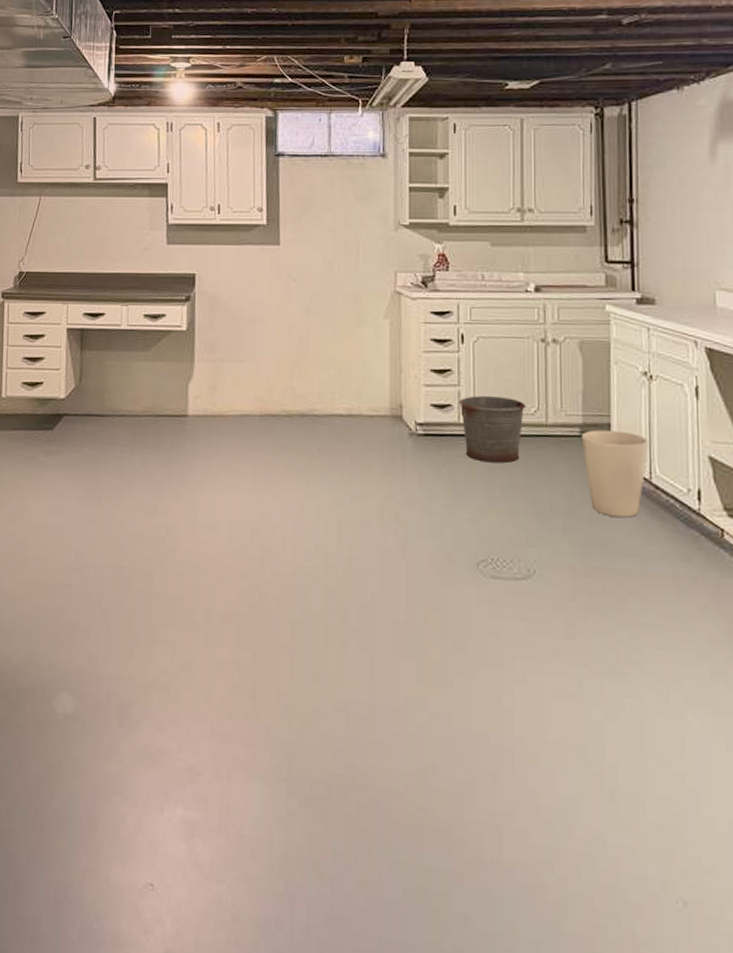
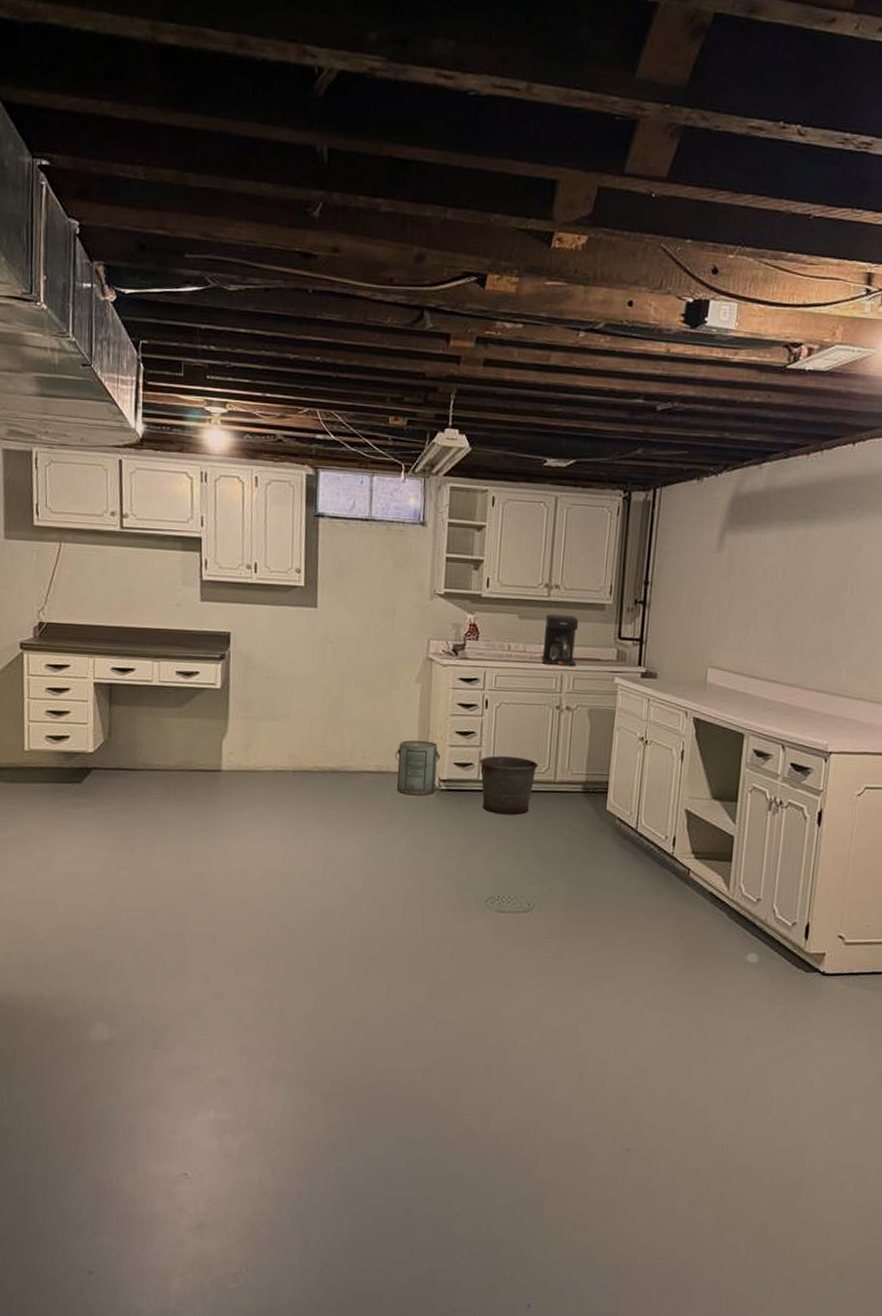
paint can: none [365,379,415,442] -> present [394,740,440,796]
coffee maker: none [519,240,559,296] -> present [541,614,579,667]
trash can: present [581,429,649,518] -> none [583,786,639,860]

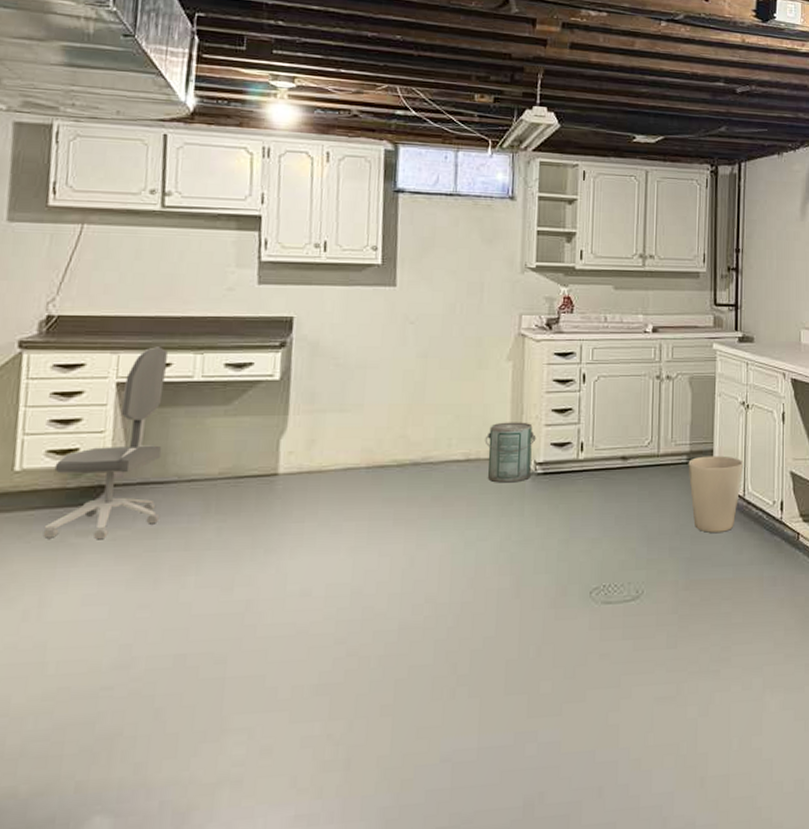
office chair: none [48,653,132,812] -> present [43,347,168,540]
bucket: present [479,756,538,815] -> none [578,432,640,495]
coffee maker: present [541,614,579,667] -> none [638,284,675,336]
trash can: none [583,786,639,860] -> present [688,456,744,533]

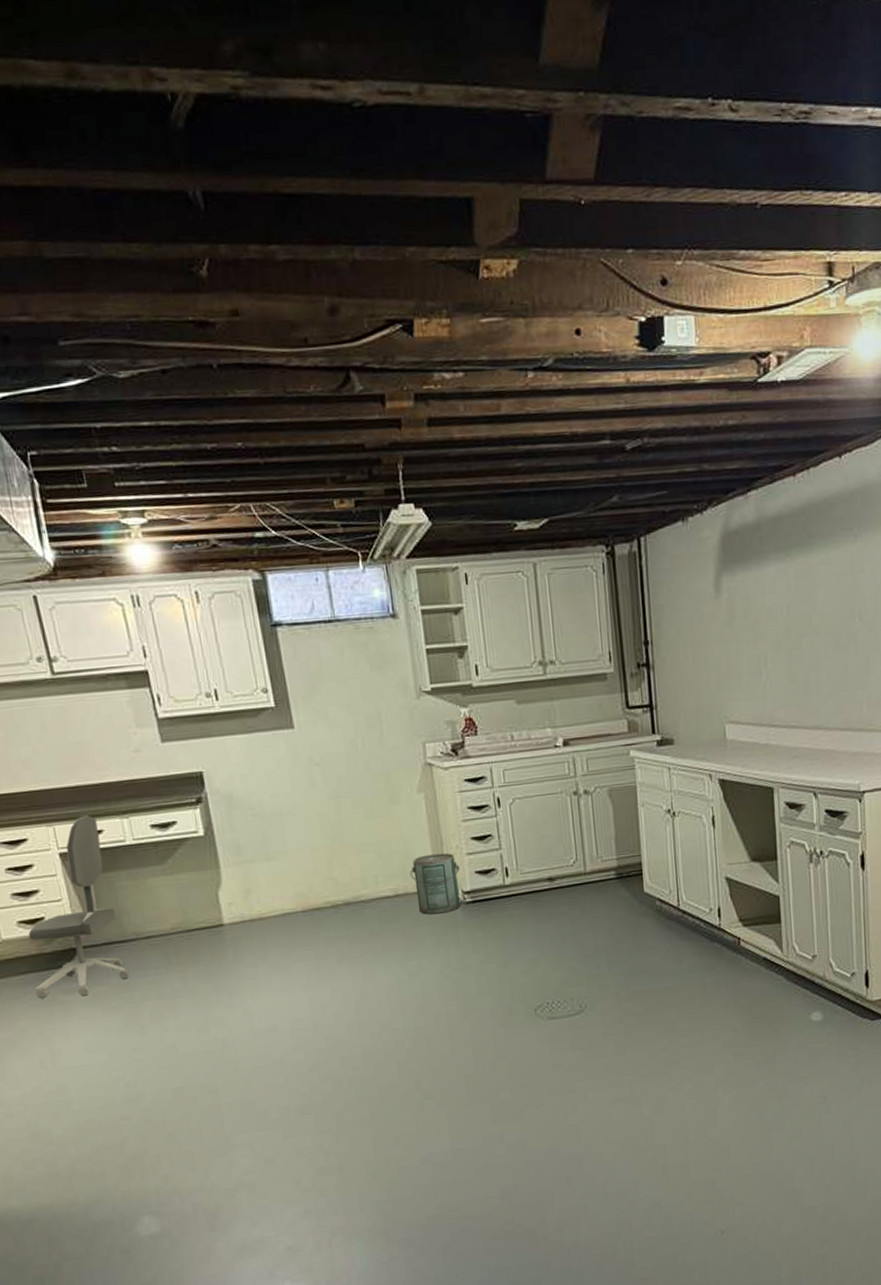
trash can: present [688,456,744,533] -> none [617,867,676,945]

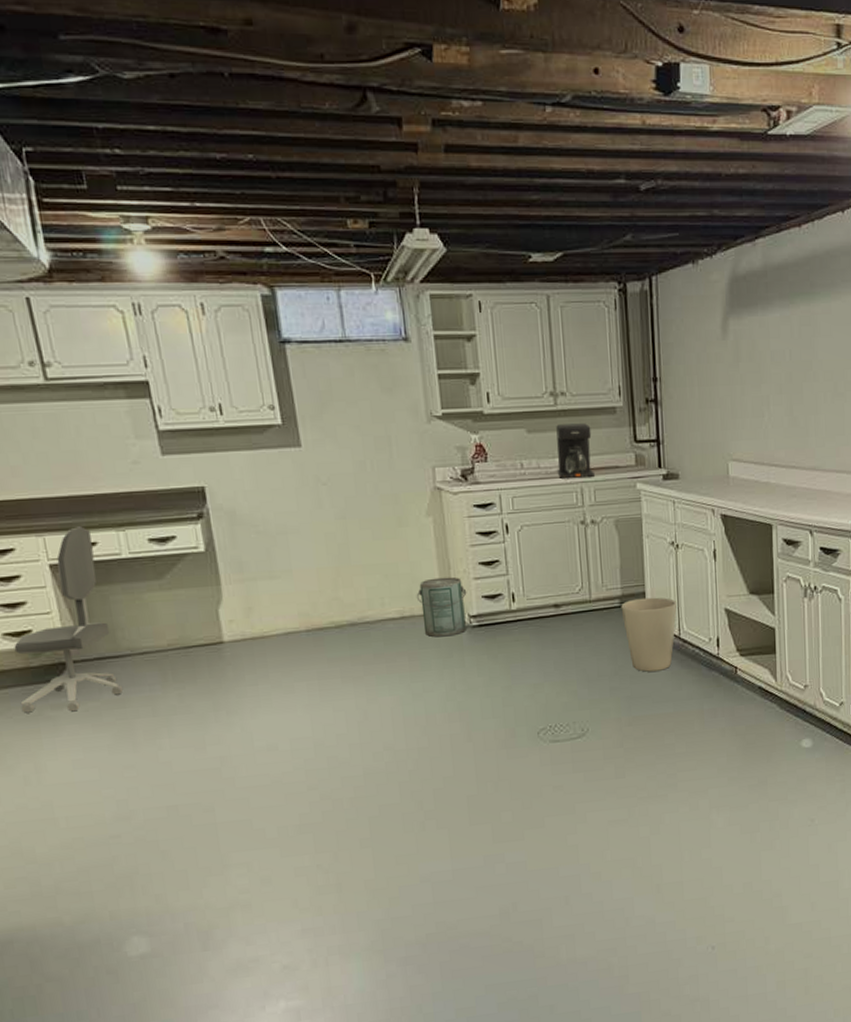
coffee maker: none [546,691,586,750] -> present [556,423,594,480]
trash can: none [617,867,676,945] -> present [621,597,678,672]

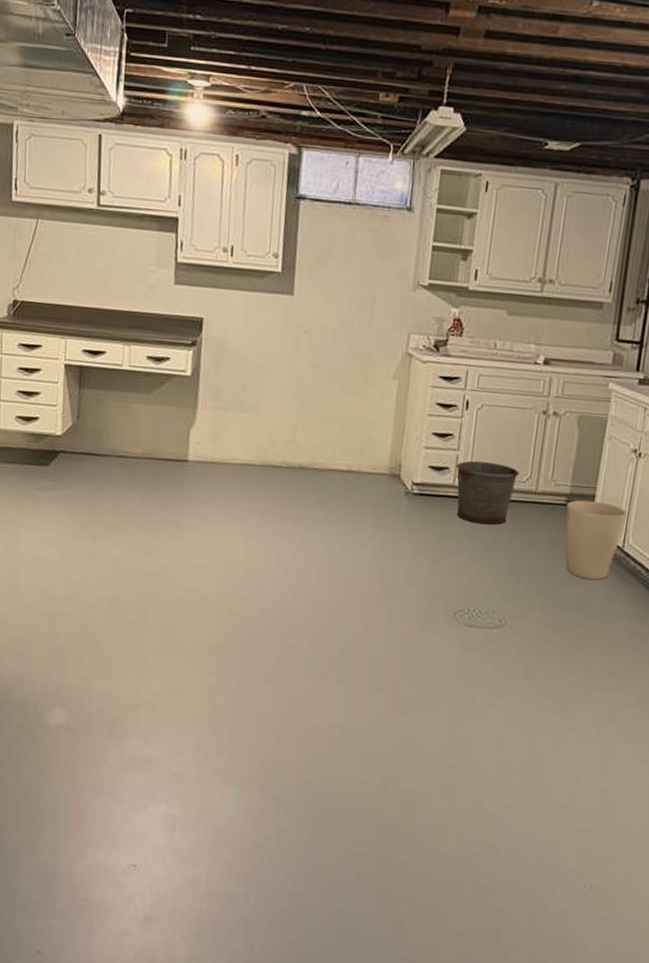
office chair: present [14,526,124,713] -> none [15,335,103,496]
paint can: present [416,577,466,638] -> none [366,439,414,499]
bucket: none [509,580,571,643] -> present [456,460,519,525]
coffee maker: present [556,423,594,480] -> none [529,311,573,370]

